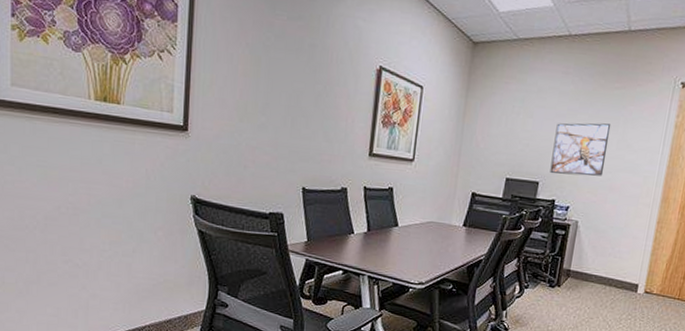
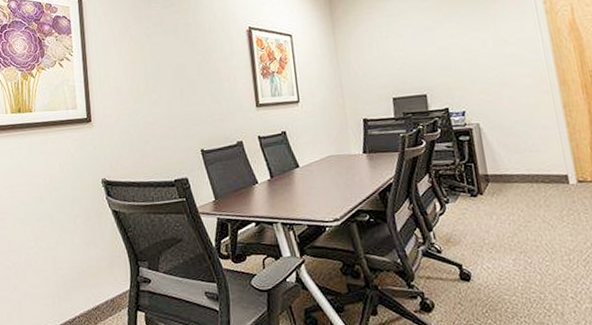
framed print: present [550,123,612,176] -> none [427,25,489,84]

